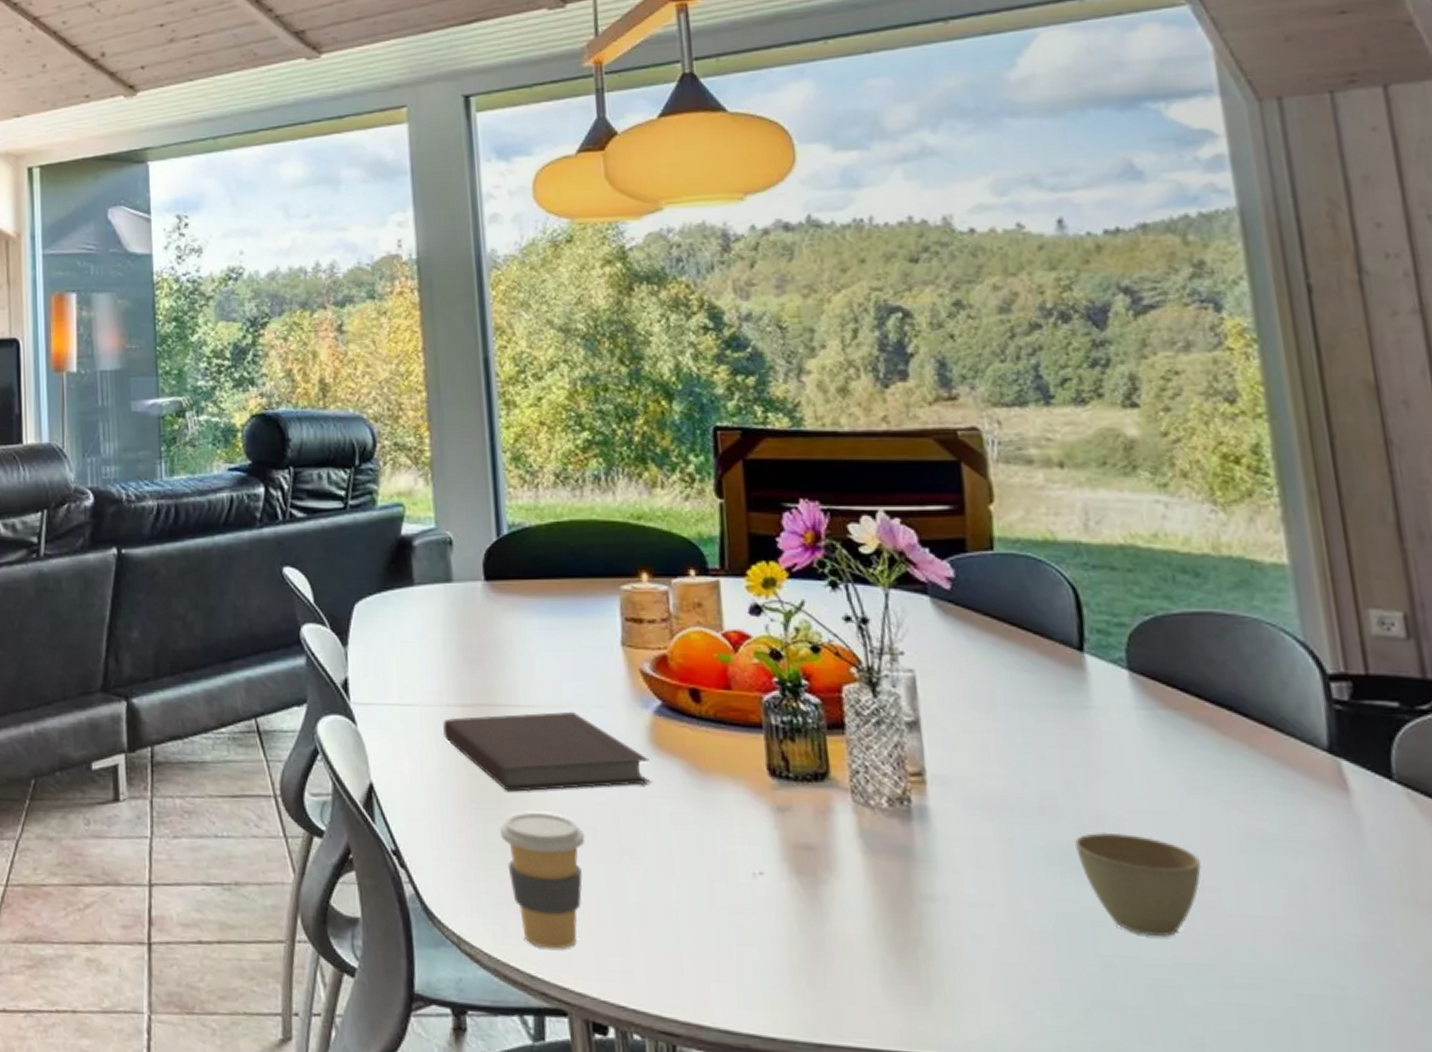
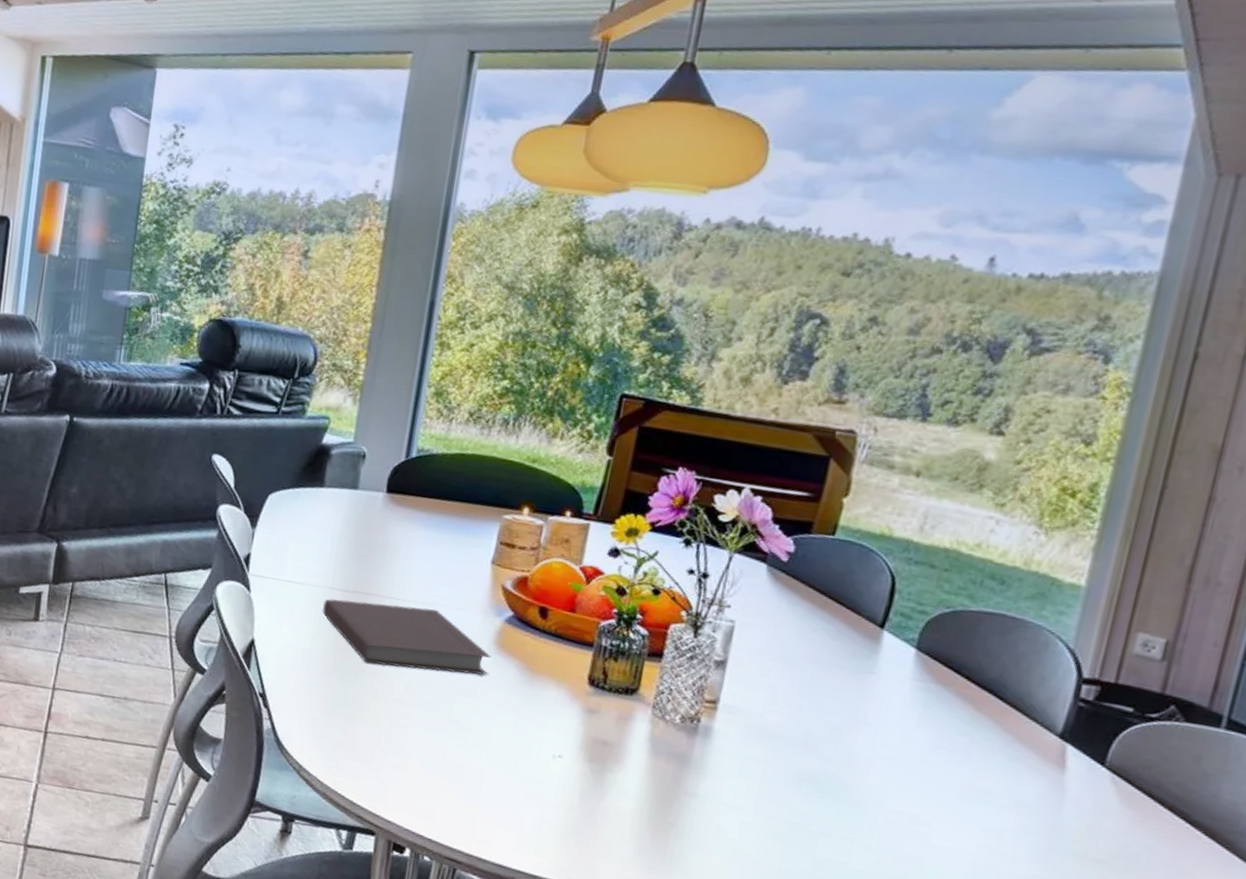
coffee cup: present [500,812,585,949] -> none [352,680,423,787]
cup: present [1073,832,1201,936] -> none [823,767,923,852]

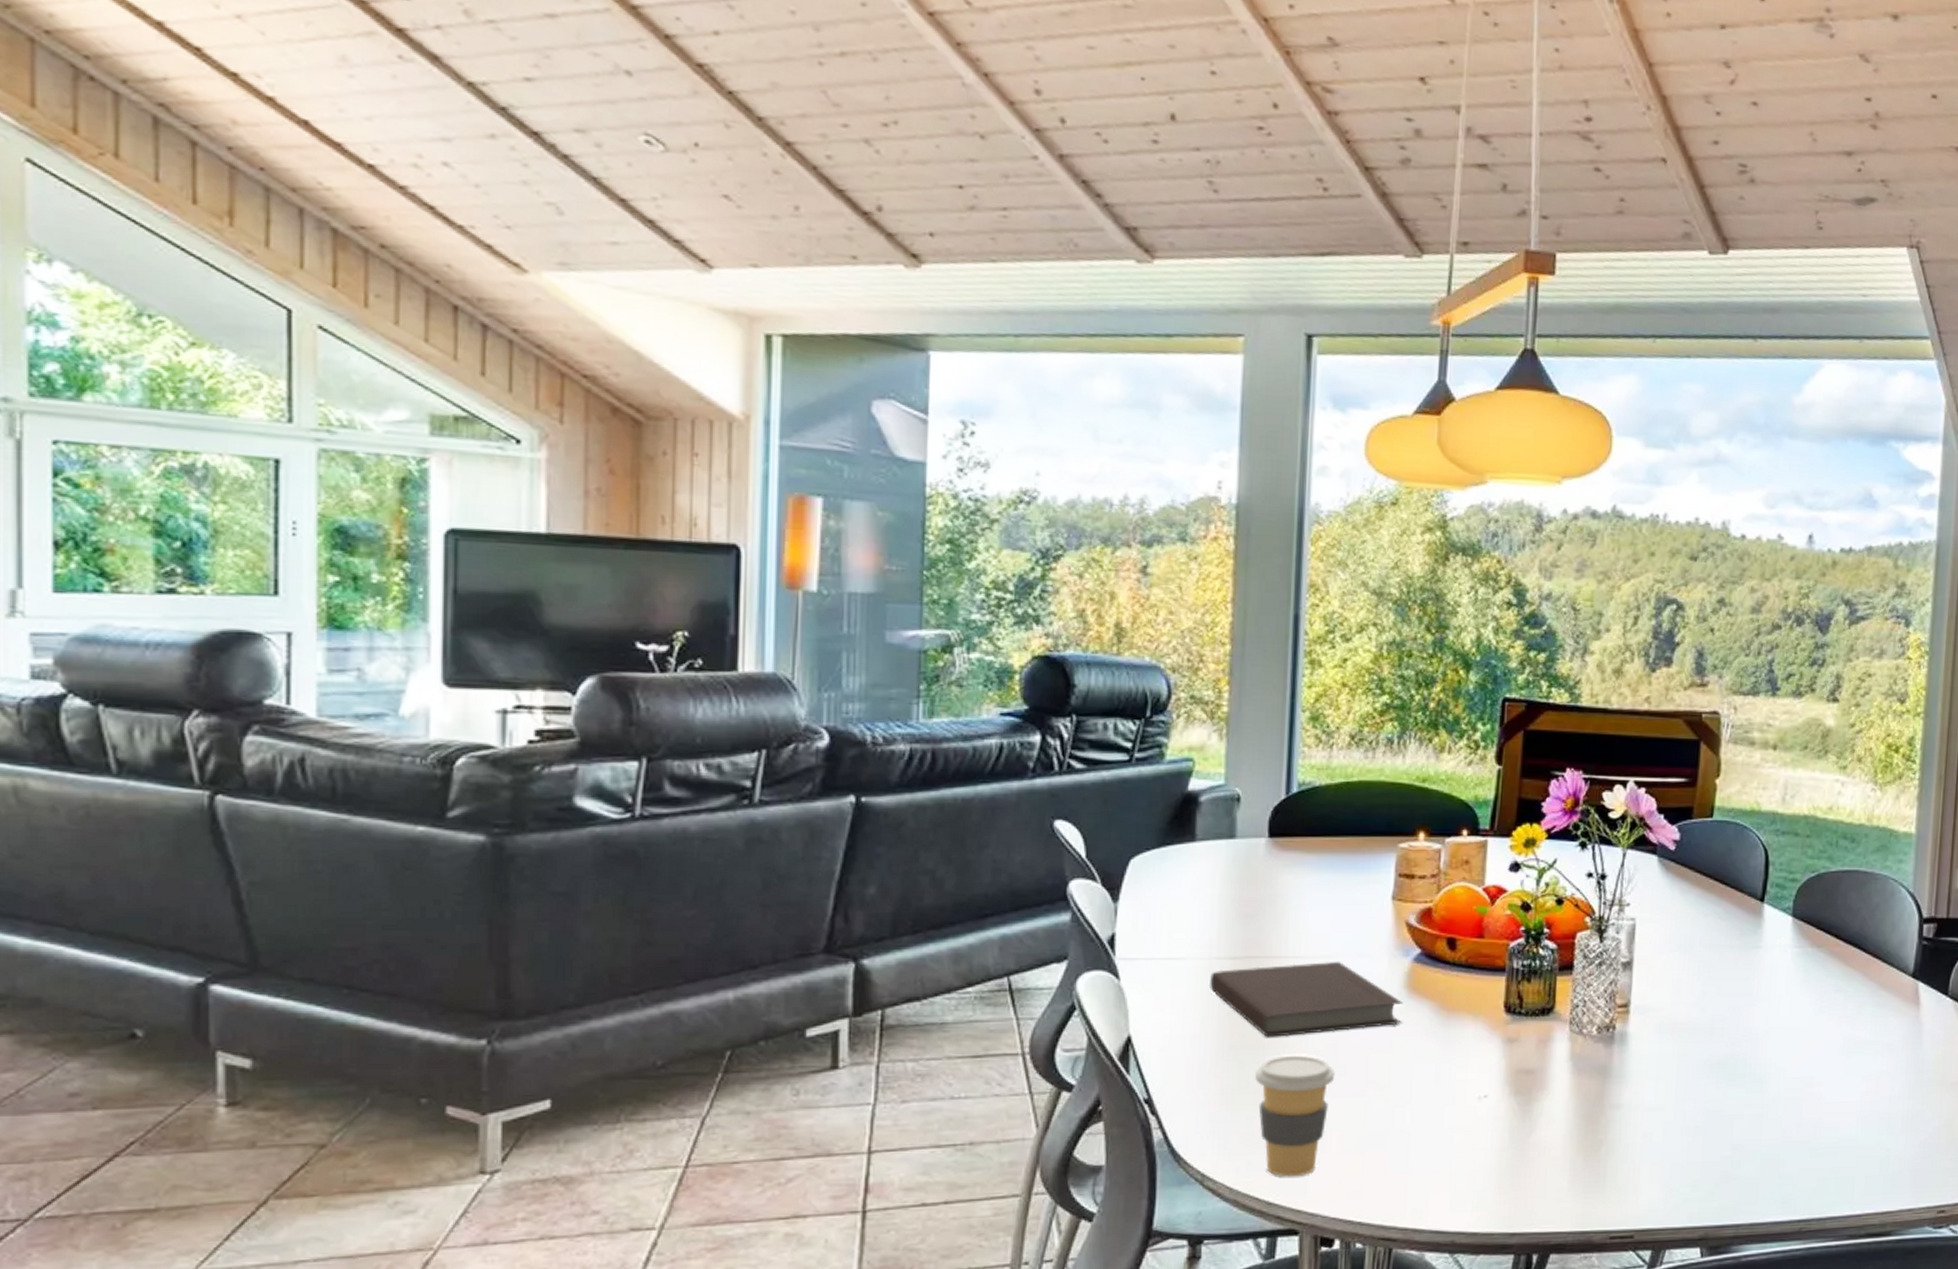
coffee cup: none [352,680,423,787] -> present [1255,1055,1335,1177]

